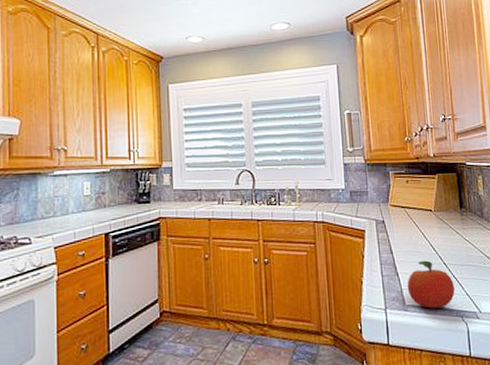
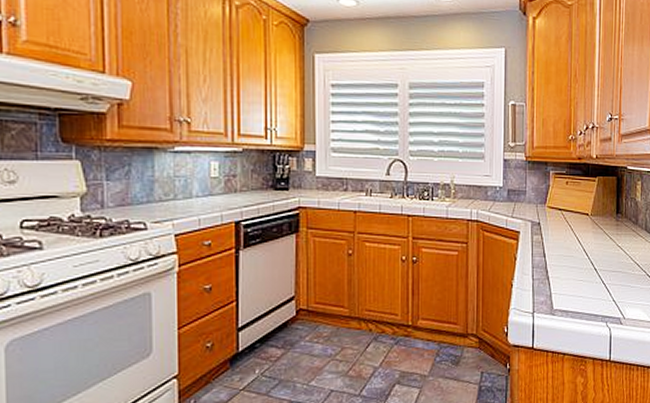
fruit: present [407,260,456,309] -> none [556,265,603,314]

